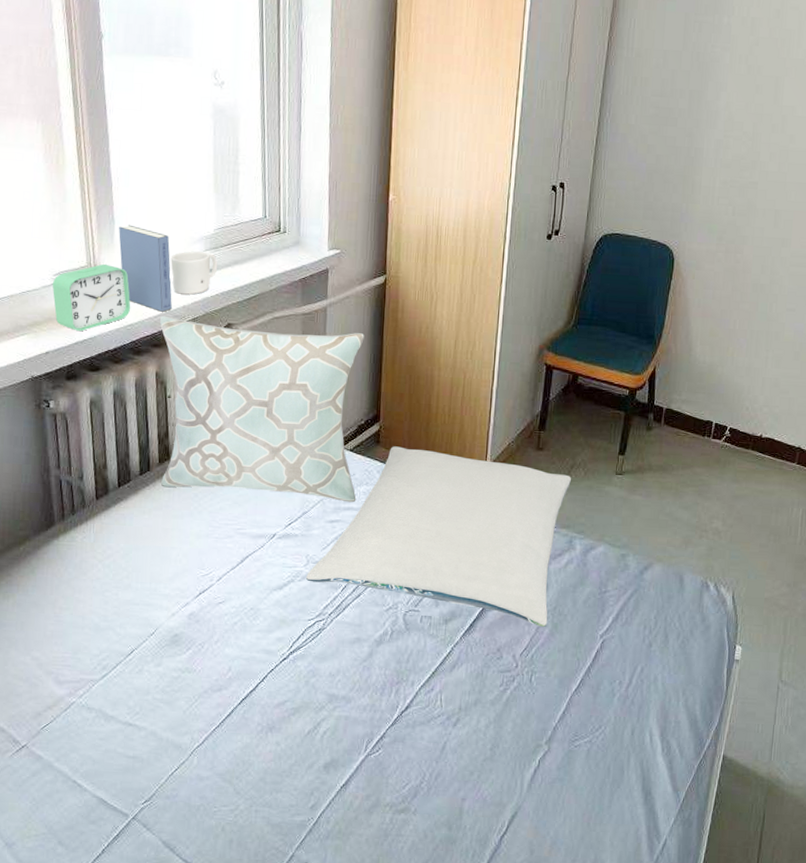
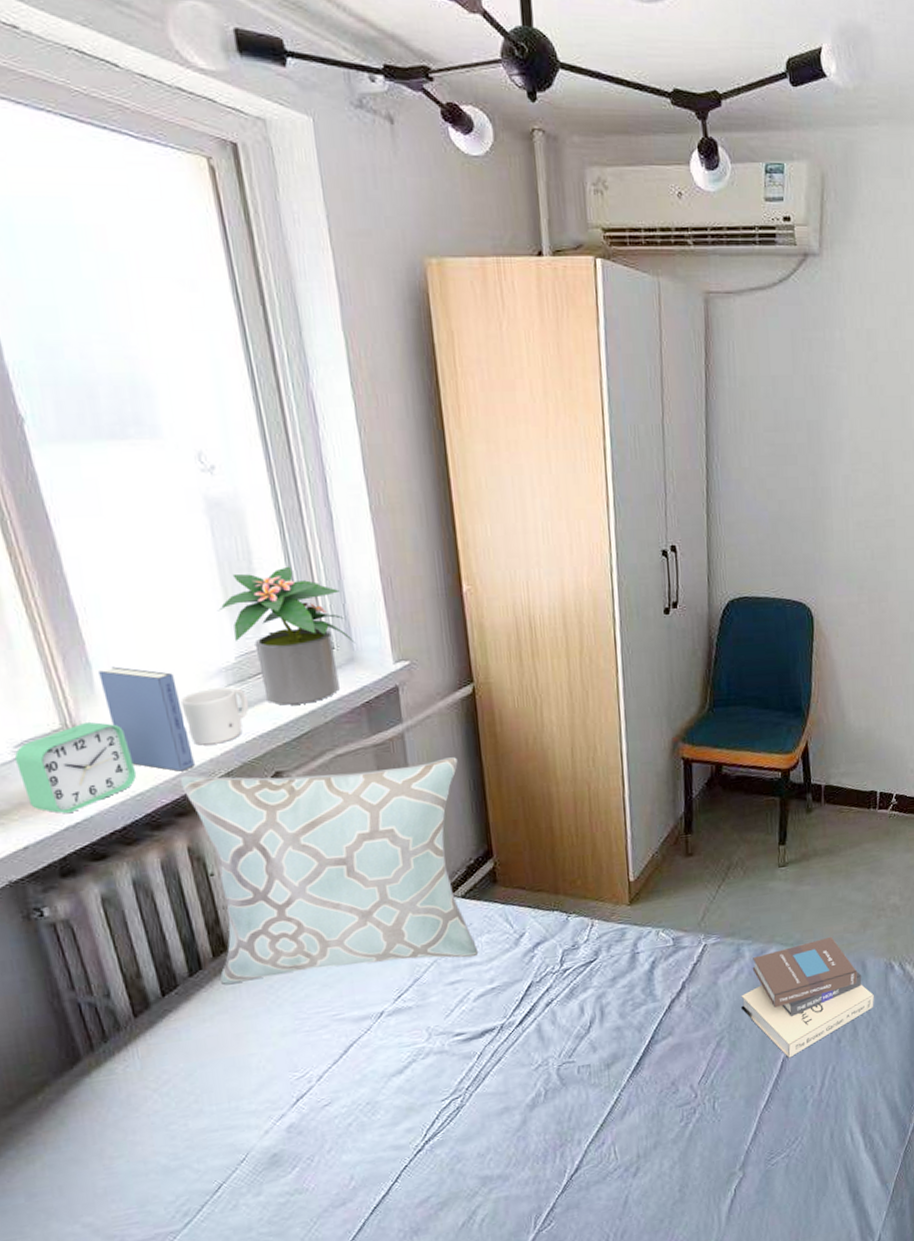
potted plant: none [208,164,302,273] -> present [218,566,355,705]
pillow: present [305,446,571,628] -> none [430,876,730,1058]
books: none [567,546,688,650] -> present [741,936,874,1058]

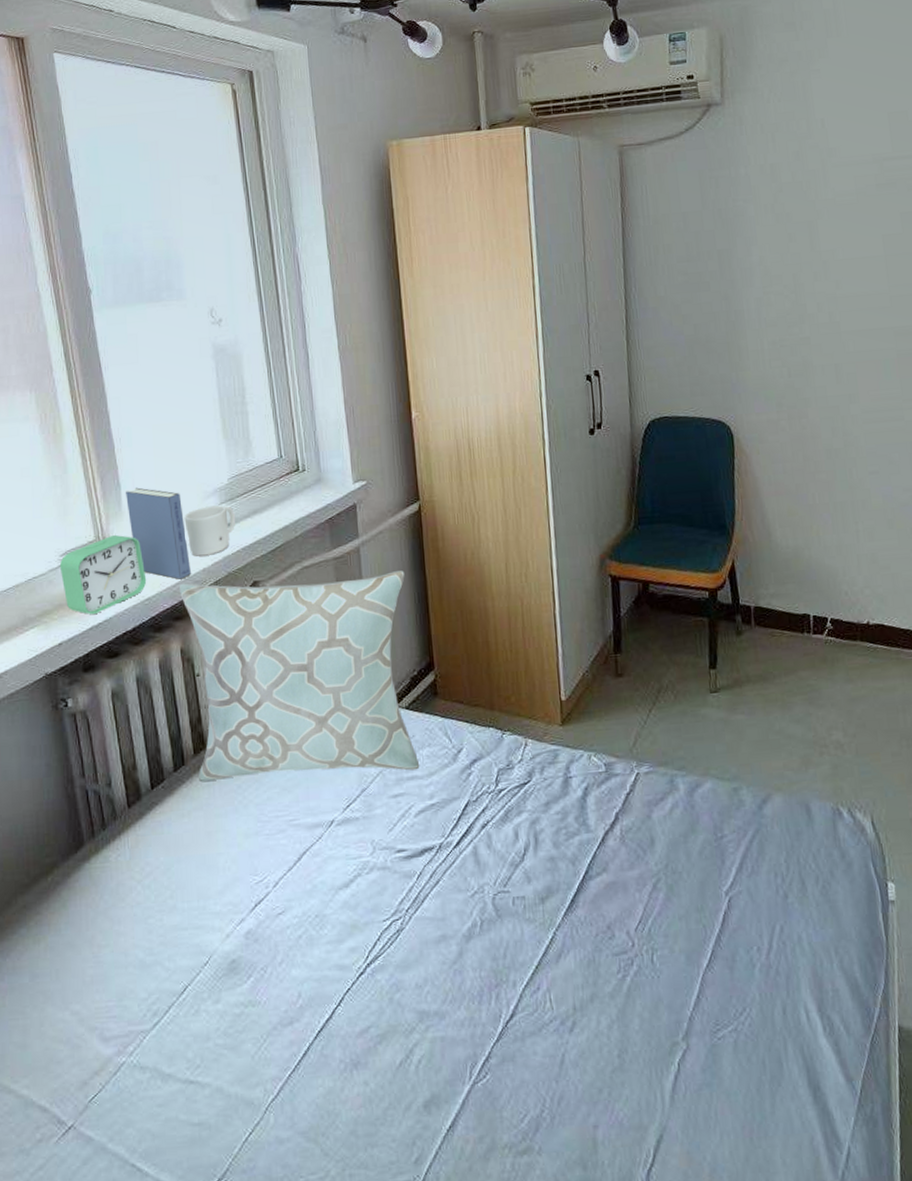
potted plant: present [218,566,355,705] -> none [217,399,322,521]
books: present [741,936,874,1058] -> none [676,773,823,911]

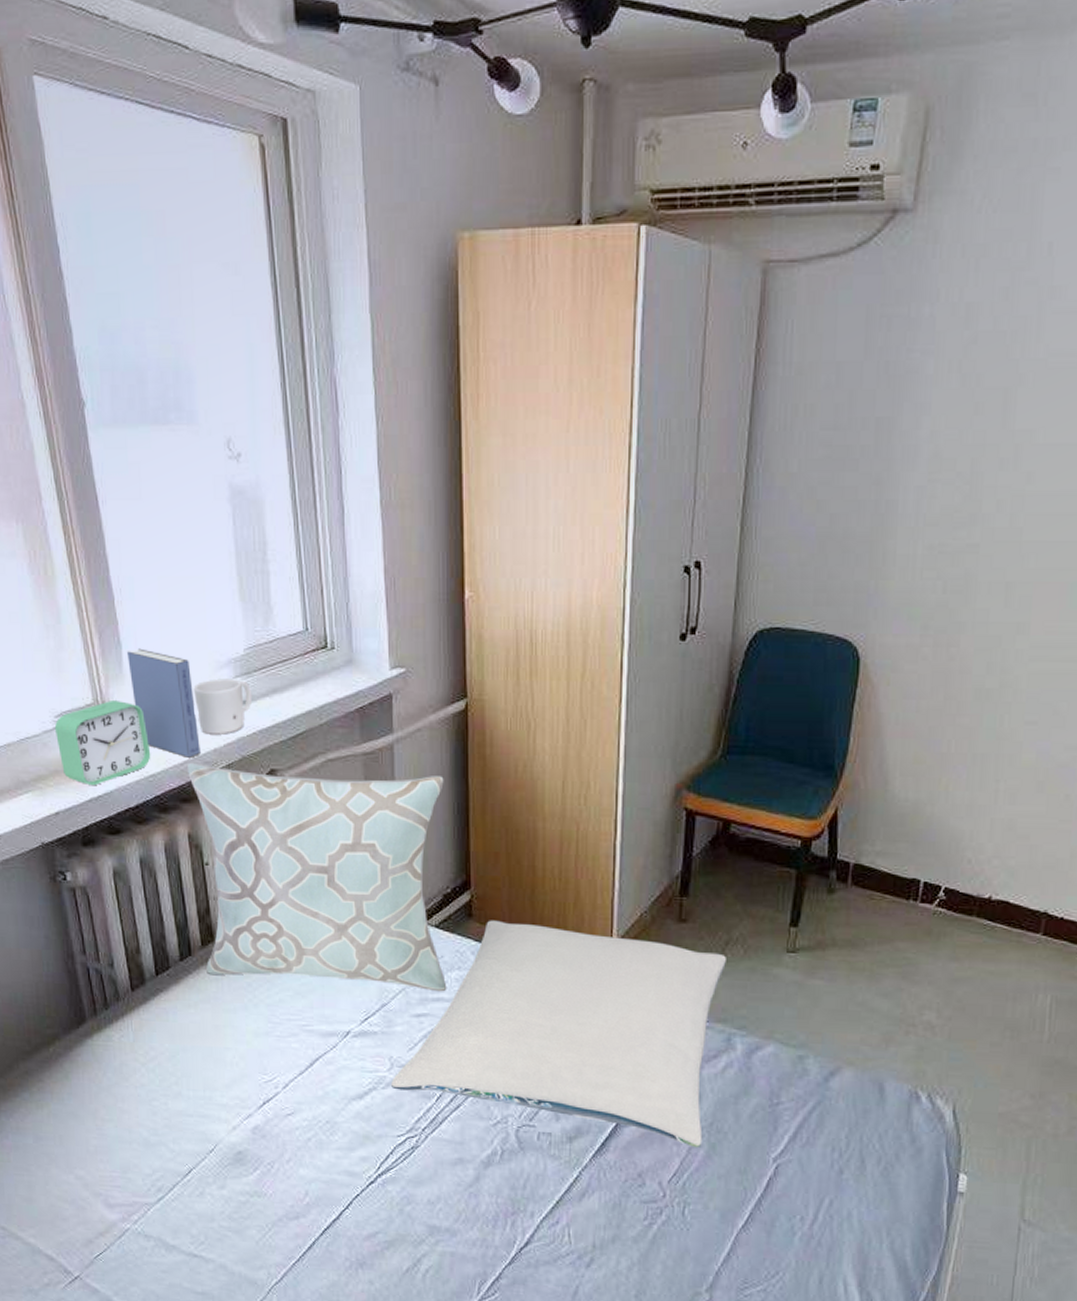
pillow: none [373,695,661,892] -> present [390,920,726,1149]

